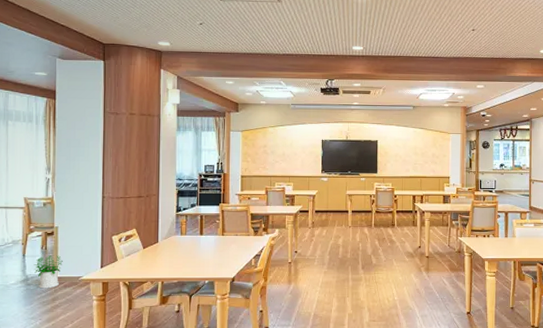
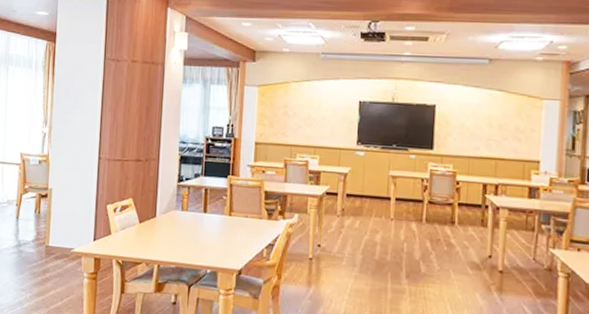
potted plant: present [34,255,63,289] -> none [26,220,55,258]

